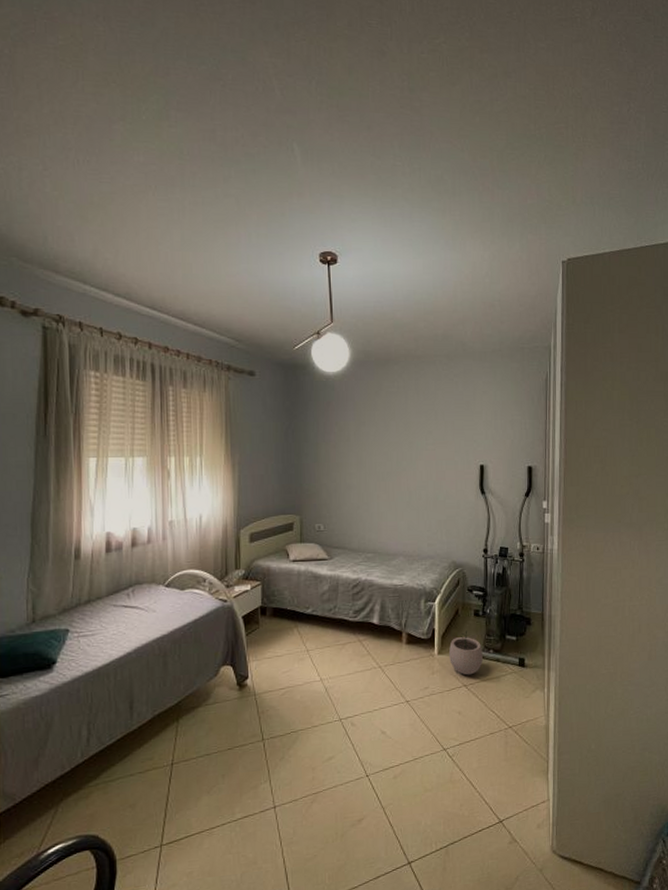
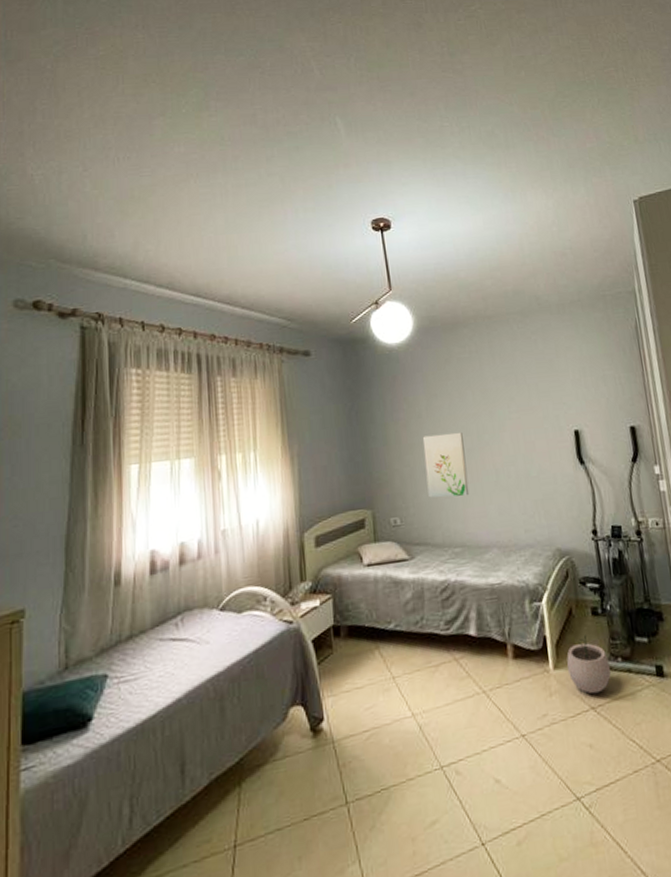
wall art: none [349,457,385,512] -> present [422,432,470,498]

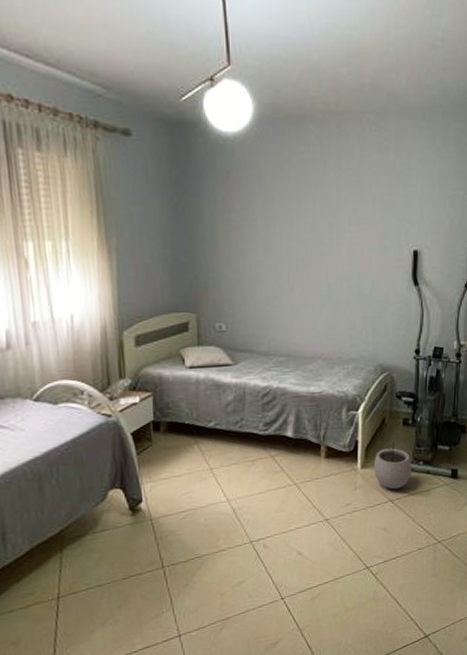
wall art: present [422,432,470,498] -> none [254,240,299,308]

